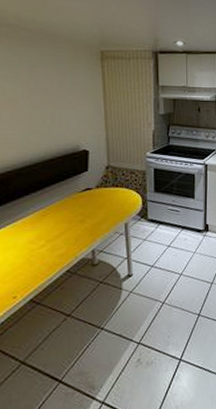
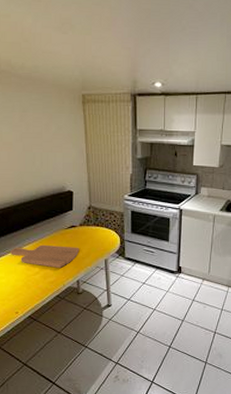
cutting board: none [10,211,96,238] -> present [10,244,80,268]

